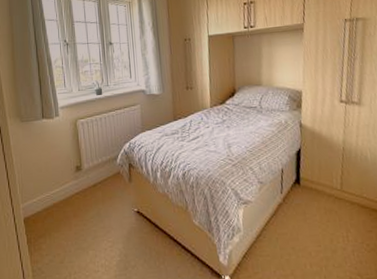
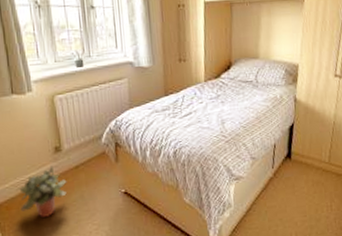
potted plant: none [43,183,86,232] -> present [18,165,67,217]

